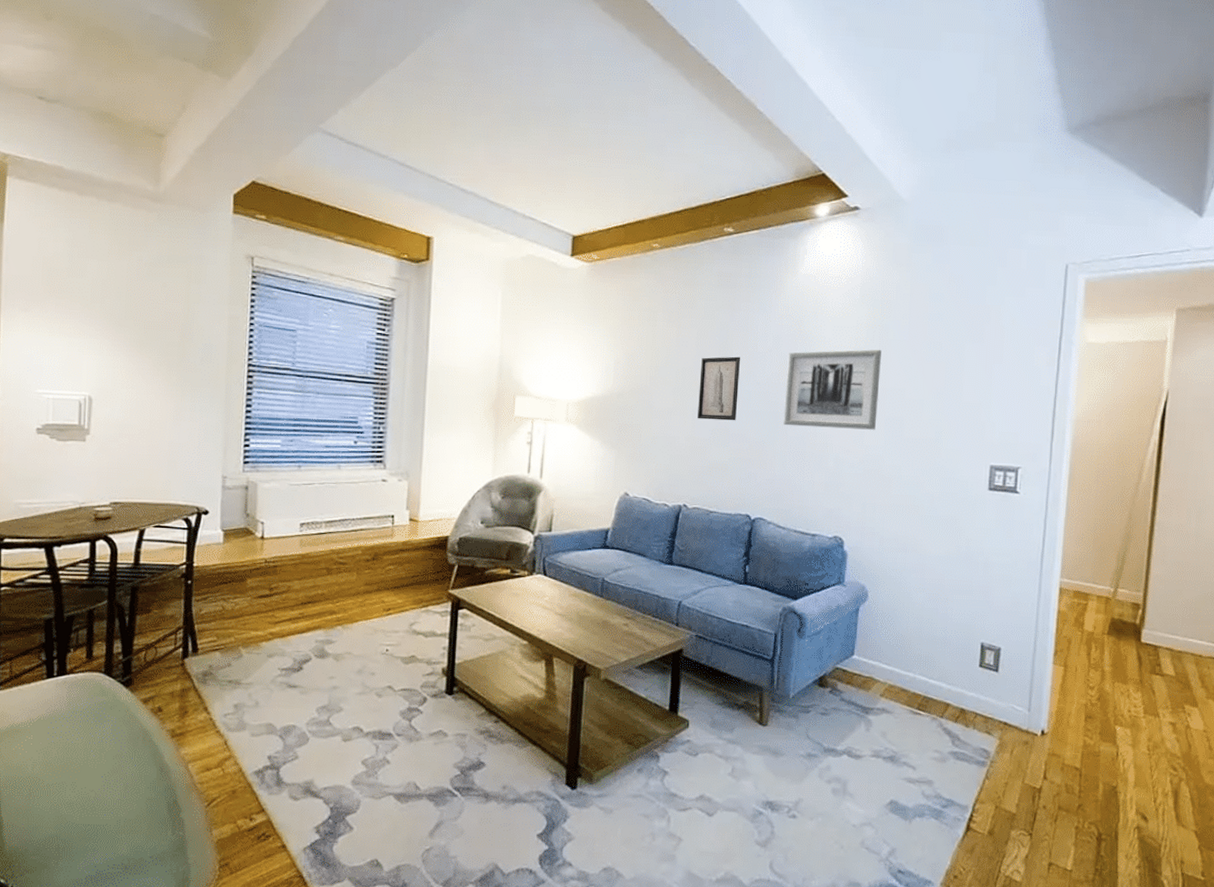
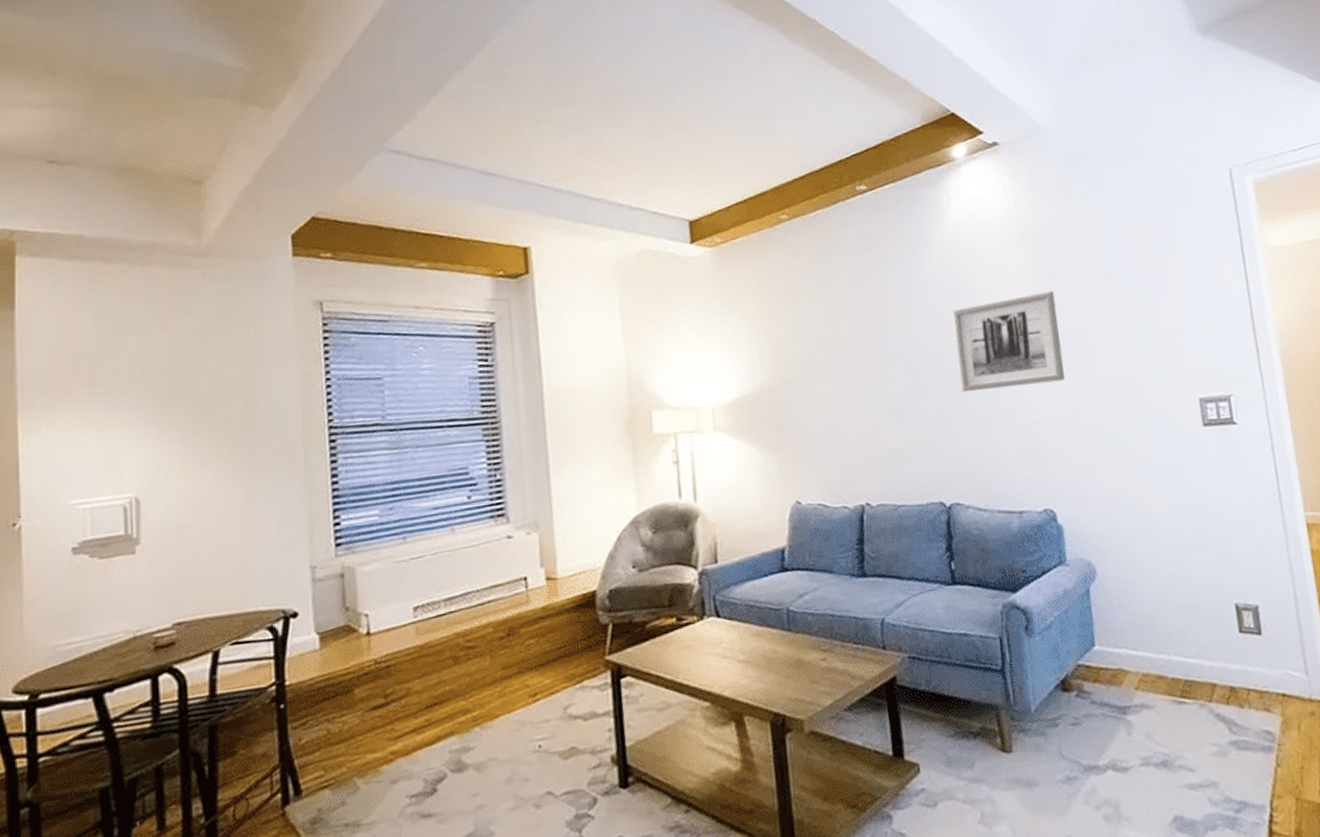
wall art: present [697,356,740,421] -> none [857,324,908,402]

